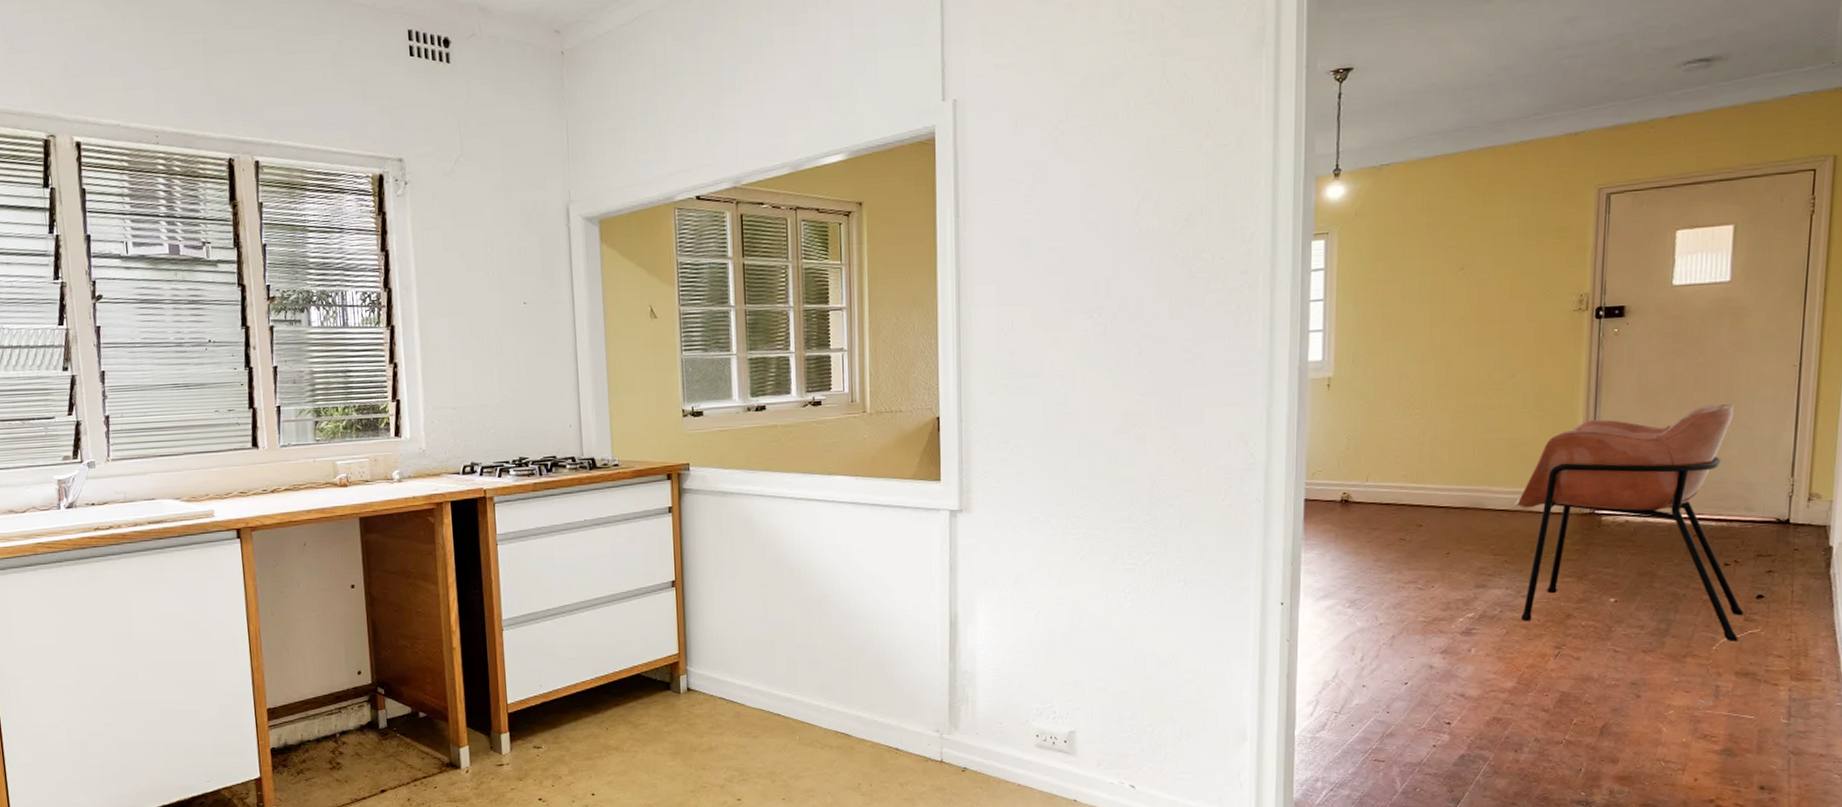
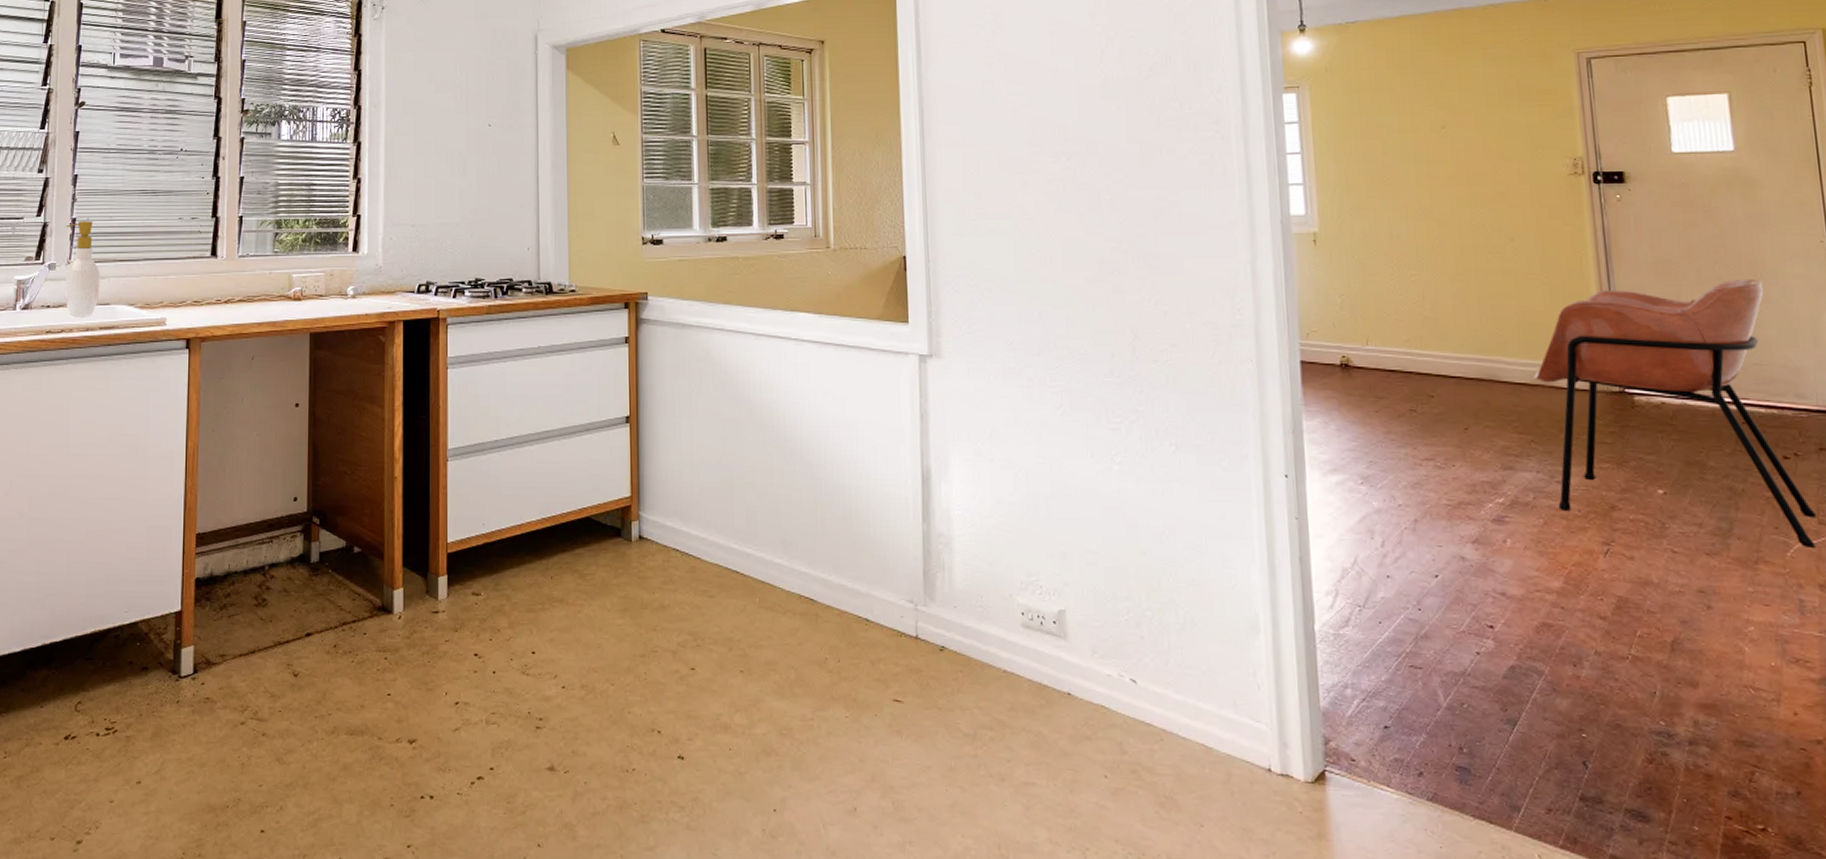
soap bottle: none [100,417,144,513] -> present [64,220,100,317]

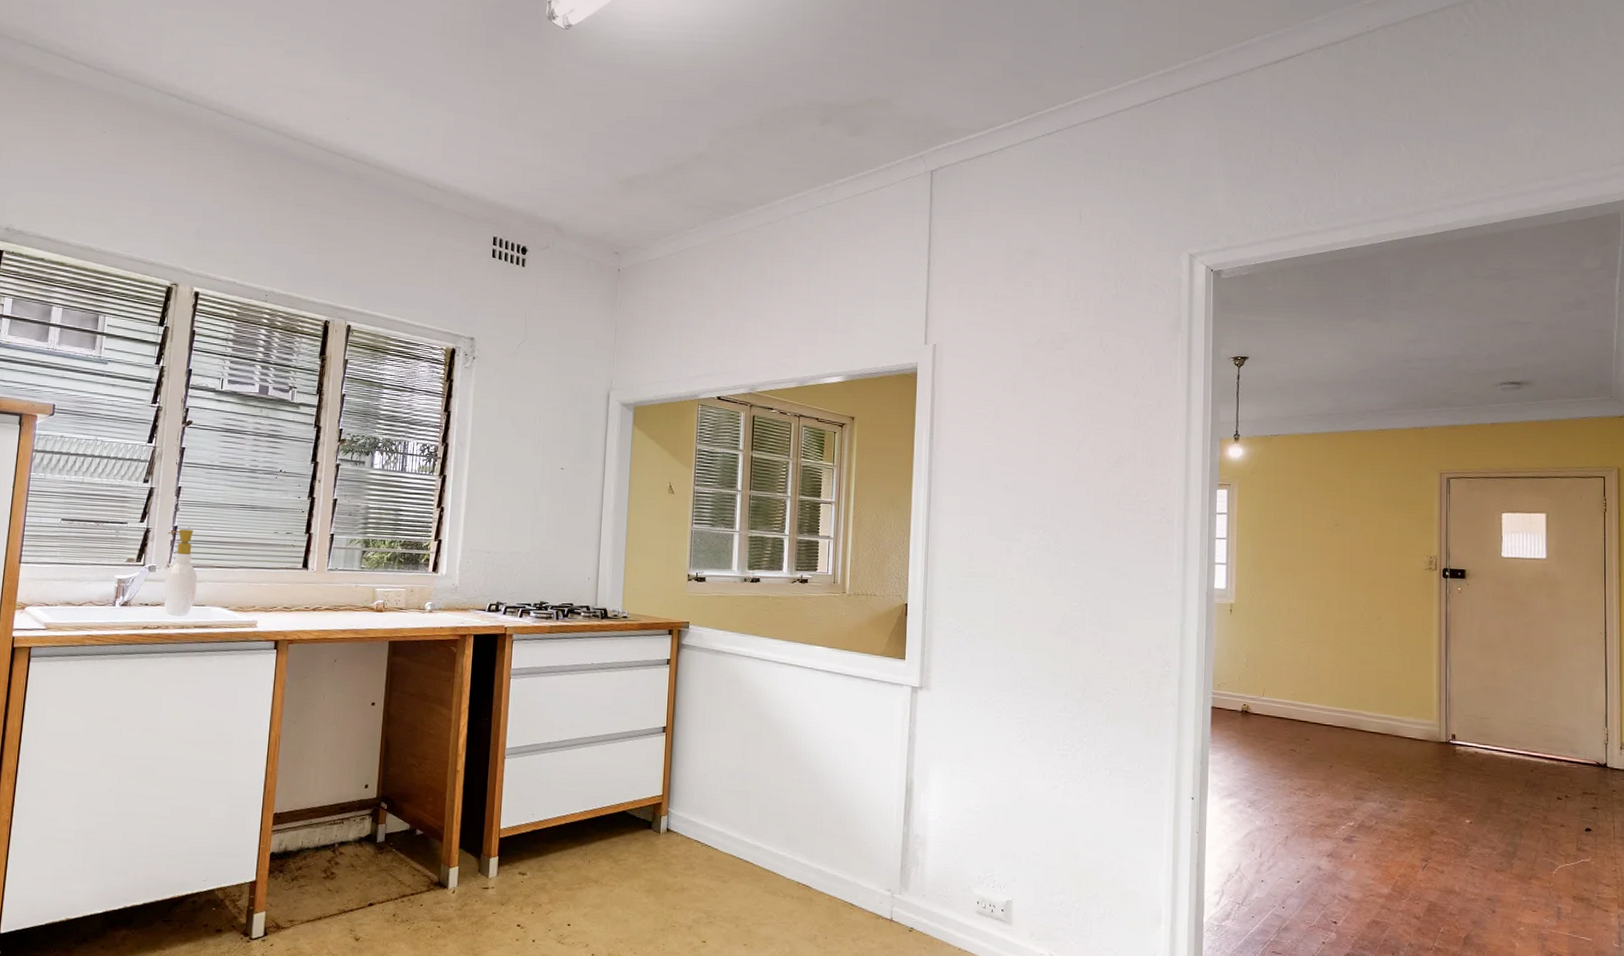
armchair: present [1532,278,1817,548] -> none [1384,659,1577,868]

